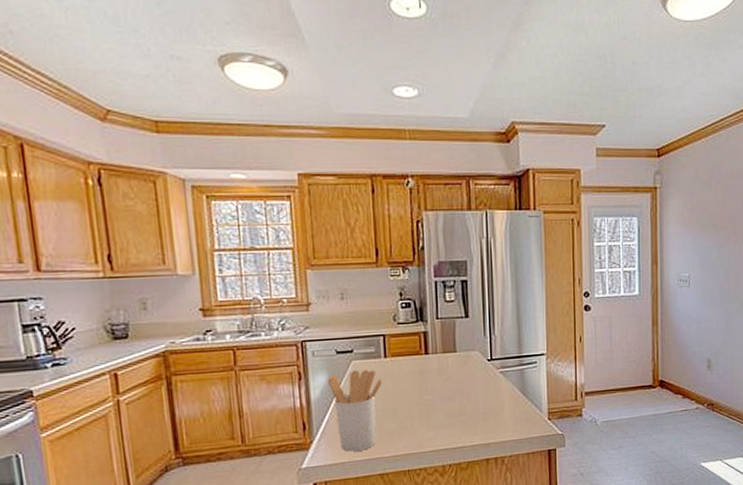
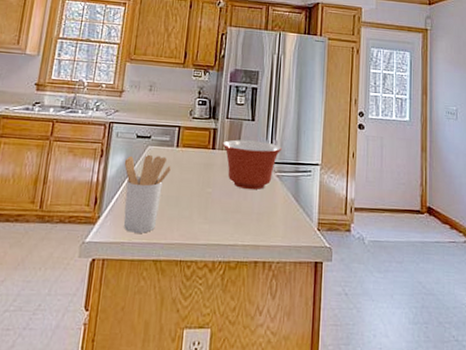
mixing bowl: none [436,338,502,391] -> present [222,139,282,190]

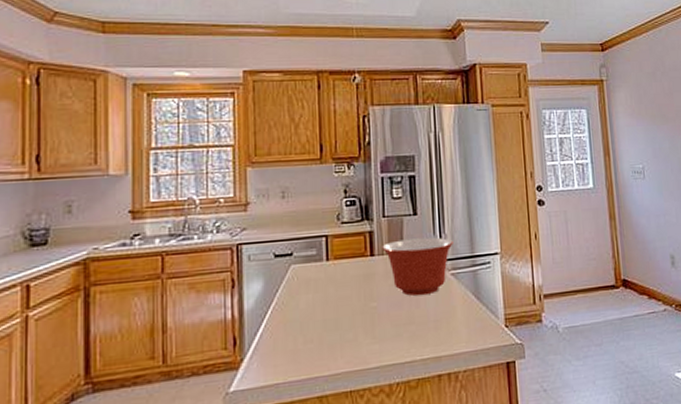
utensil holder: present [123,154,171,233] -> none [263,274,323,371]

